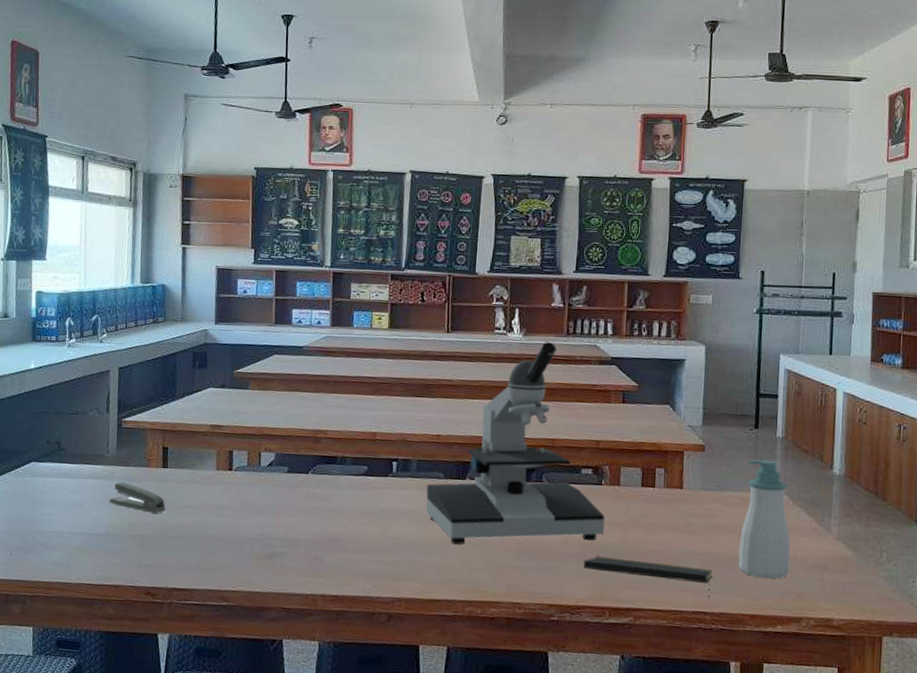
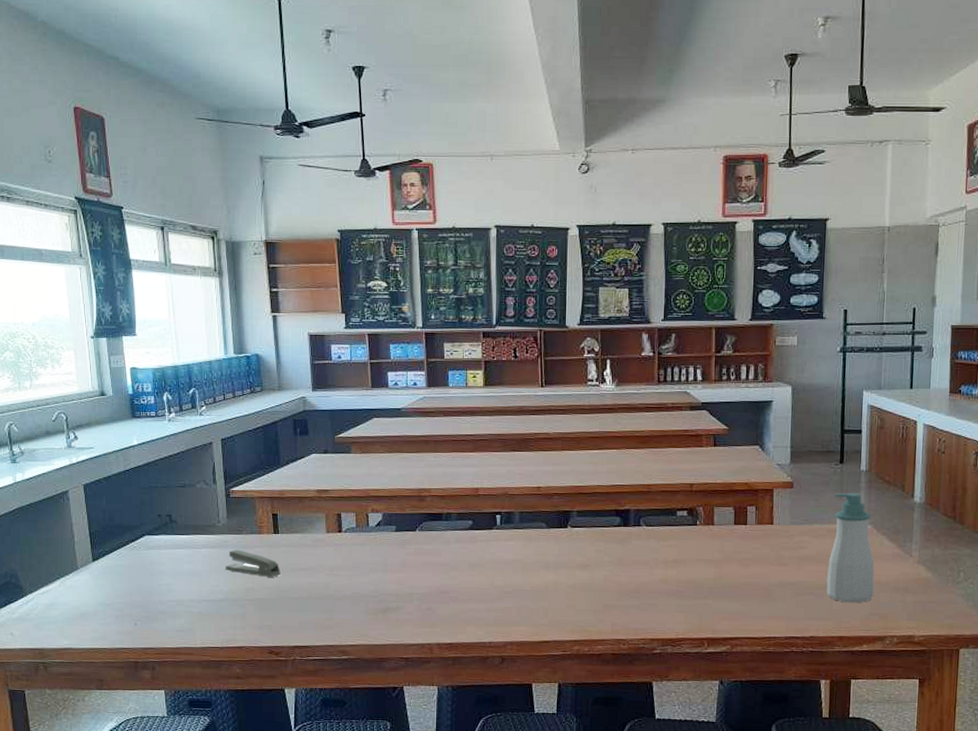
microscope: present [426,342,605,544] -> none [530,391,701,589]
notepad: present [584,556,713,600] -> none [683,592,803,625]

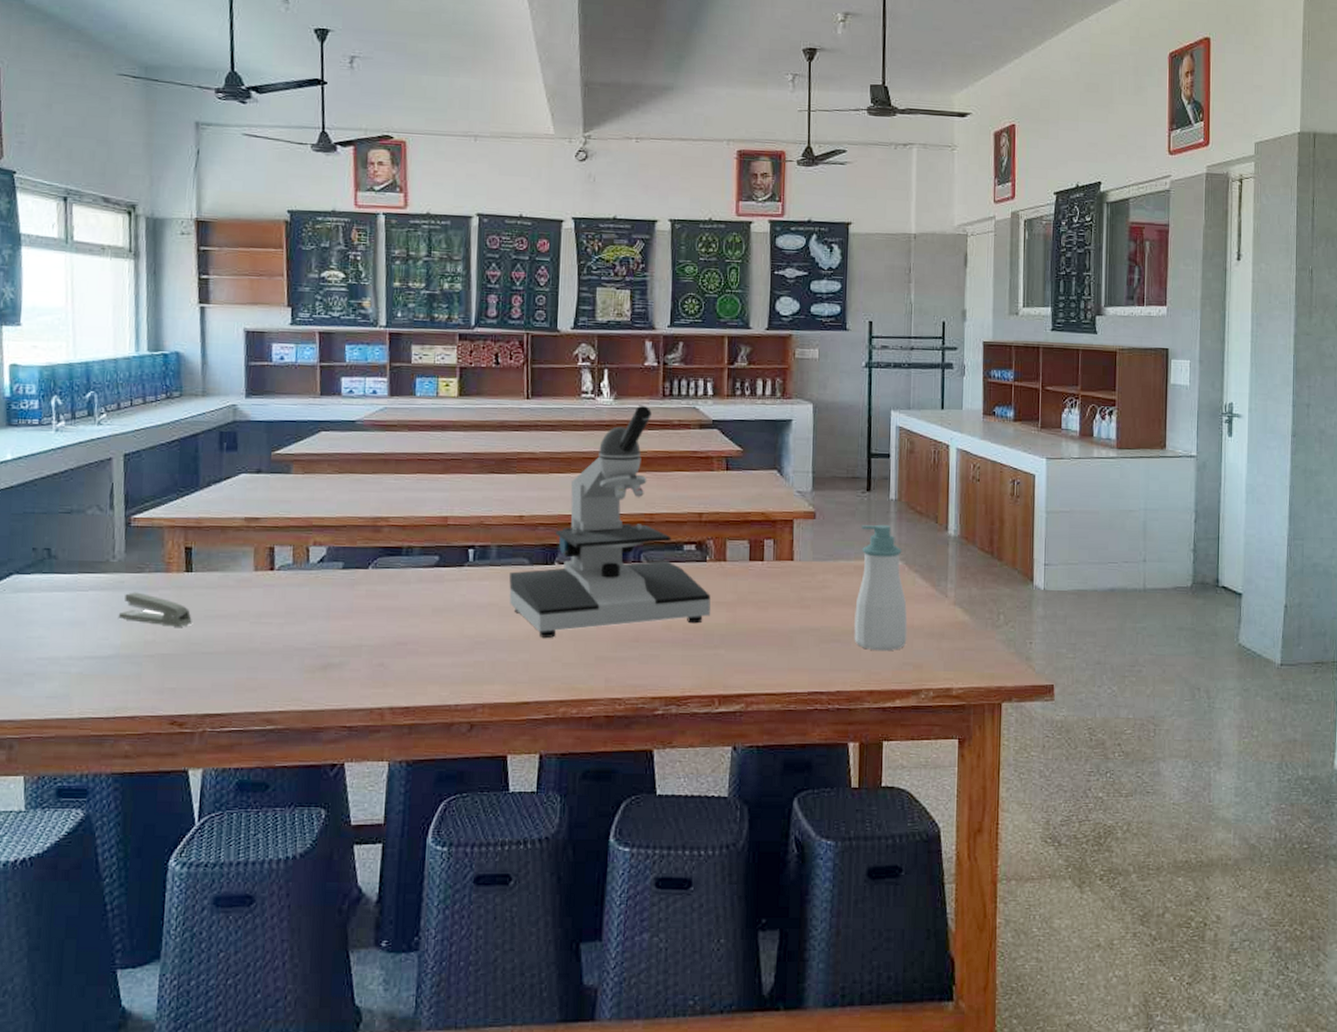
microscope: none [530,391,701,589] -> present [509,406,711,638]

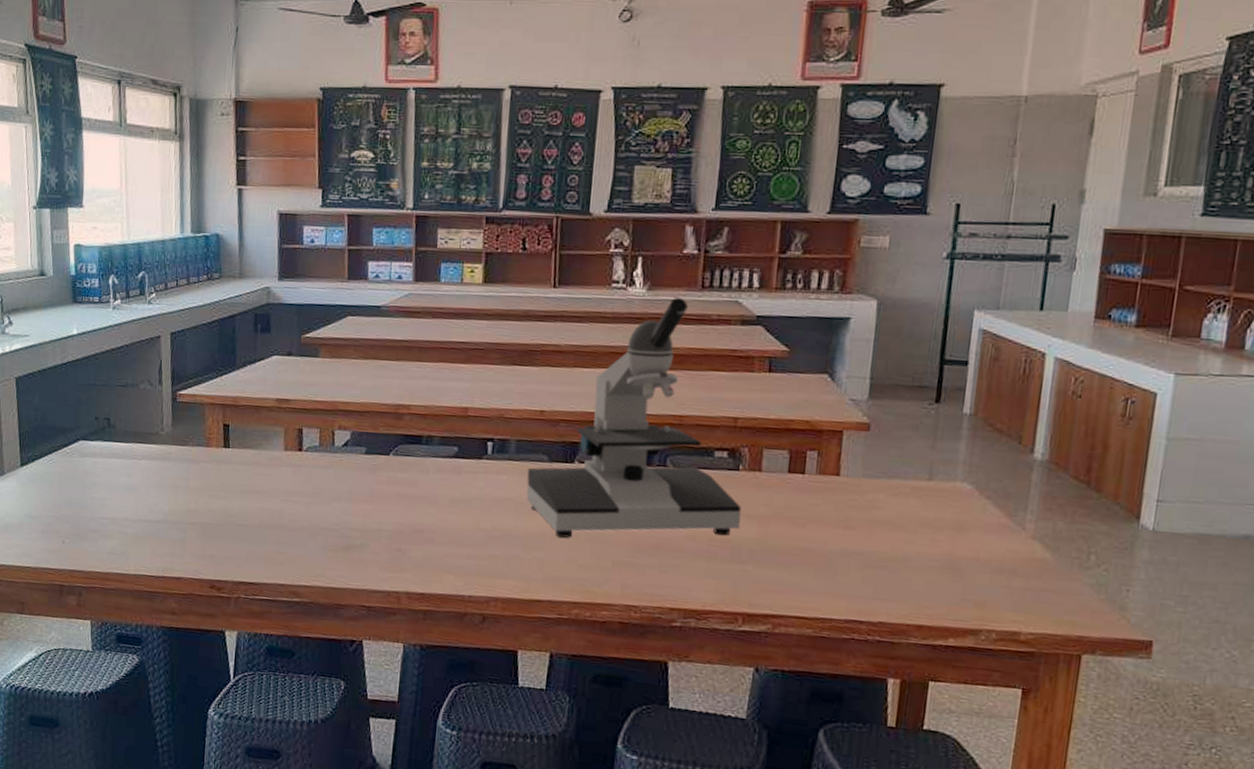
stapler: present [118,592,192,627] -> none [166,463,229,499]
soap bottle: present [854,524,908,651] -> none [904,441,973,584]

